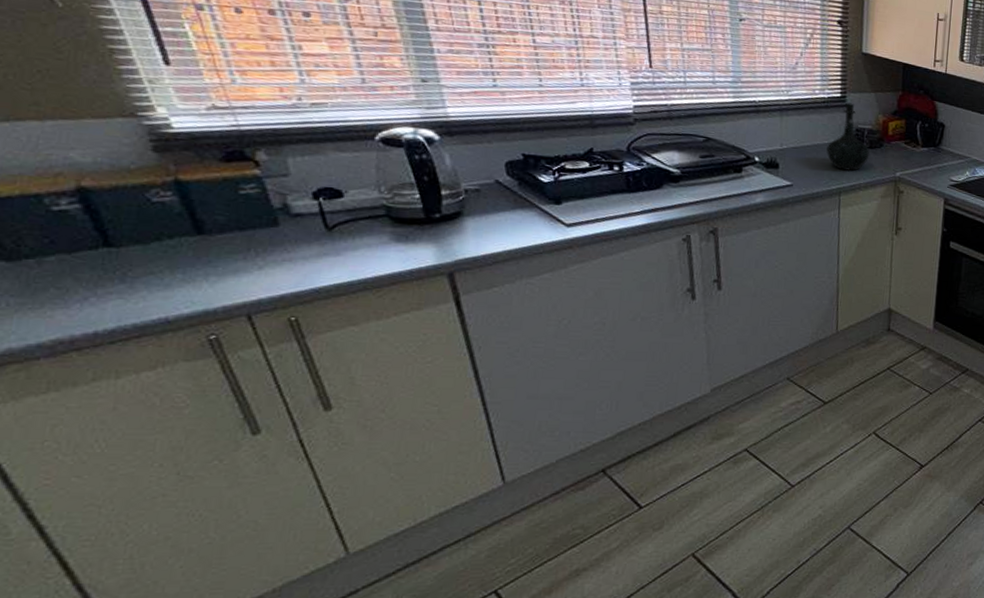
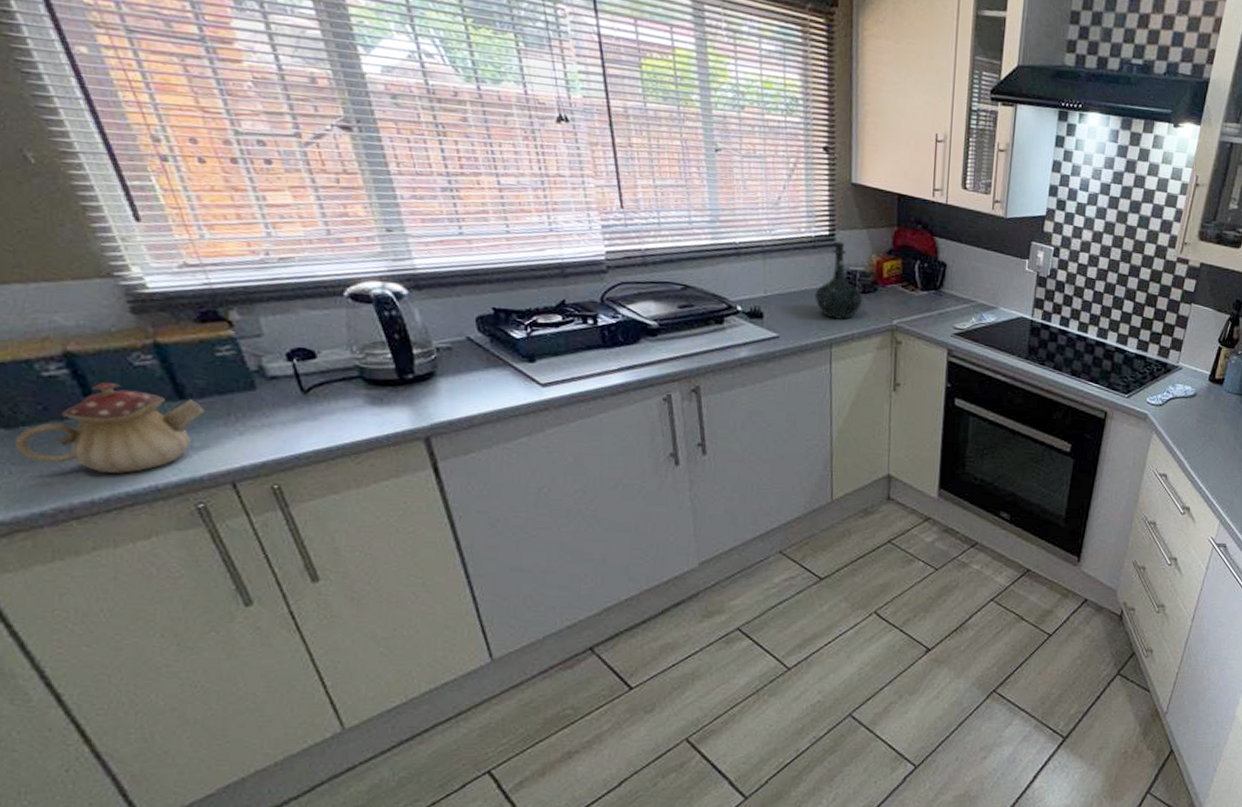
teapot: none [15,217,225,306] -> present [15,382,206,473]

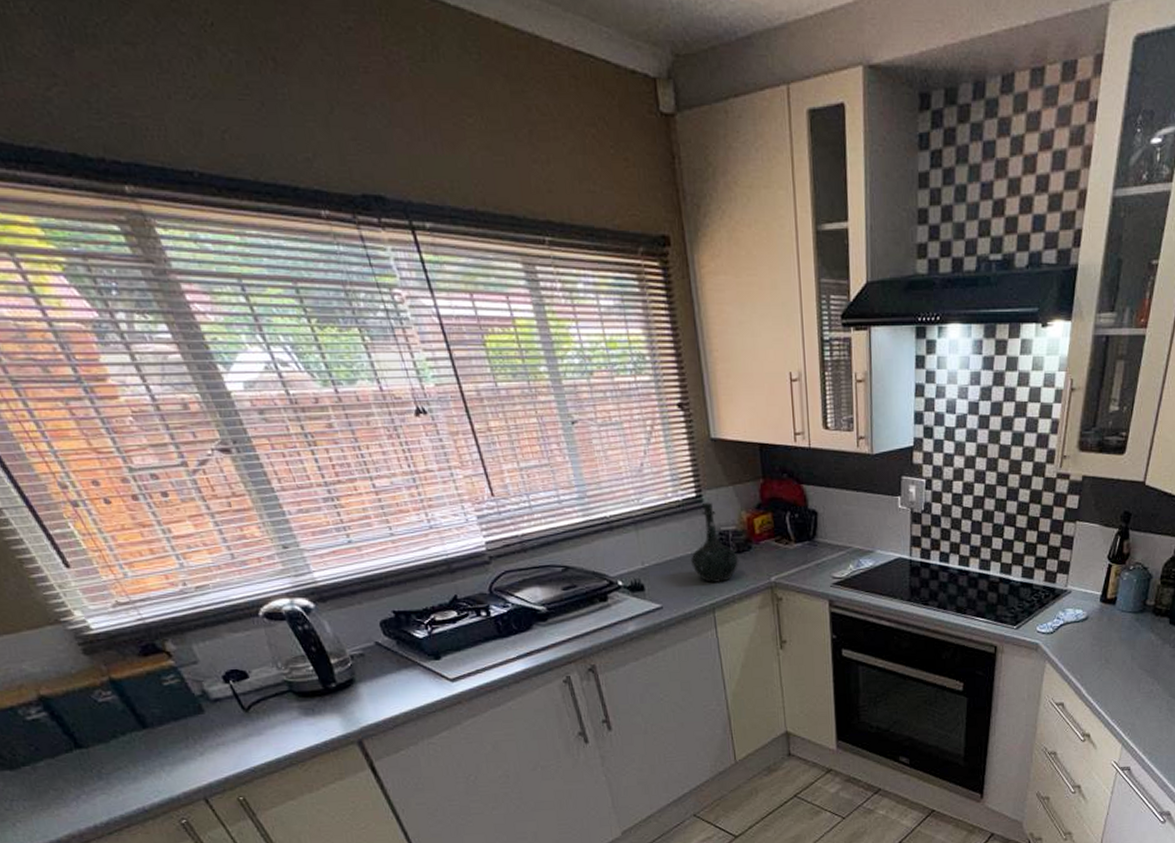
teapot: present [15,382,206,473] -> none [20,720,168,800]

